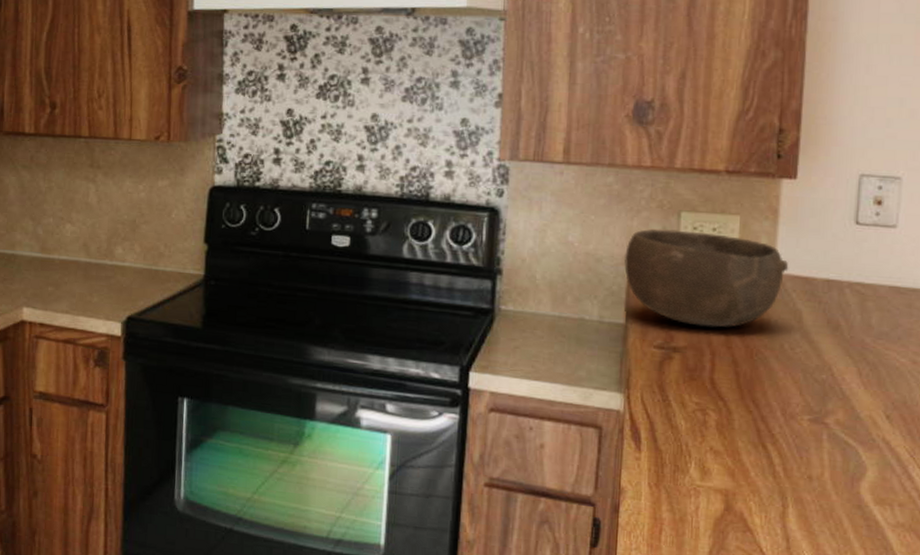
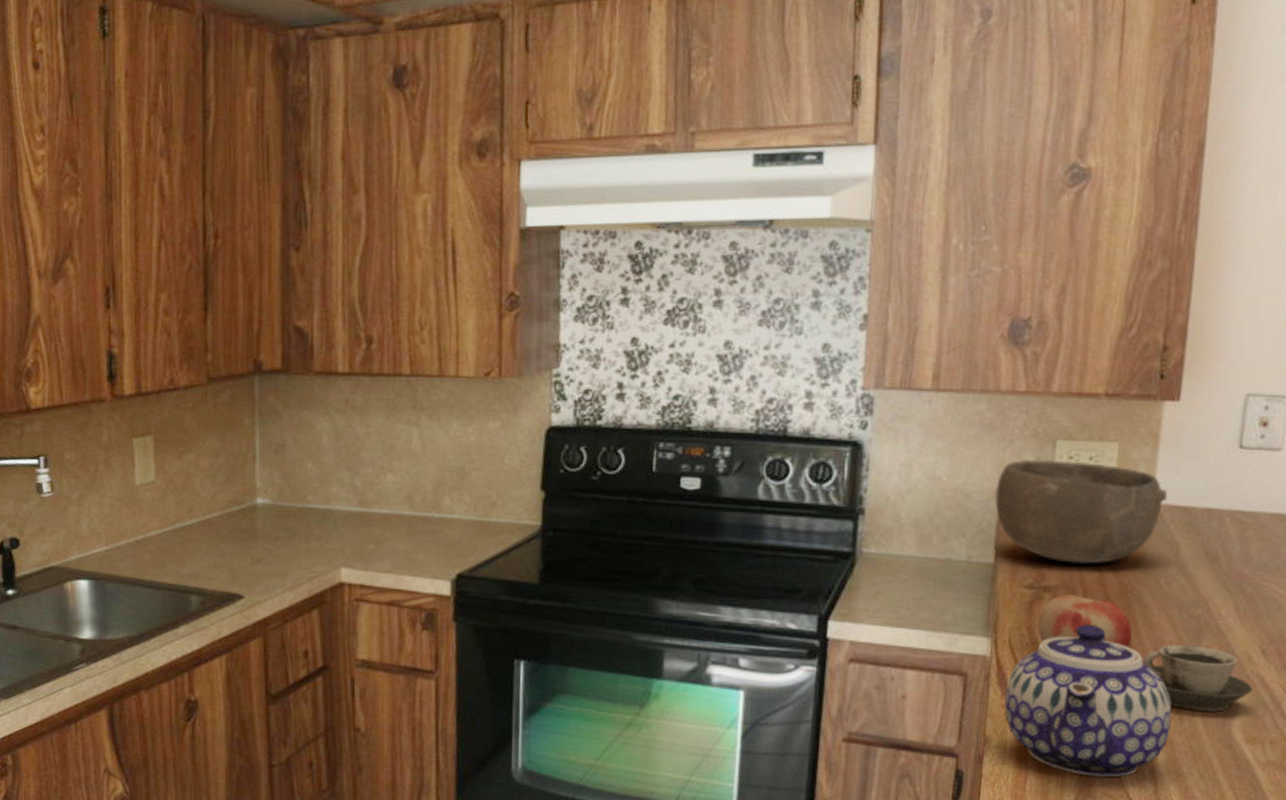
teapot: none [638,384,801,532] -> present [1004,624,1172,778]
fruit: none [668,355,760,408] -> present [1037,594,1133,648]
cup: none [770,406,879,473] -> present [1142,644,1253,712]

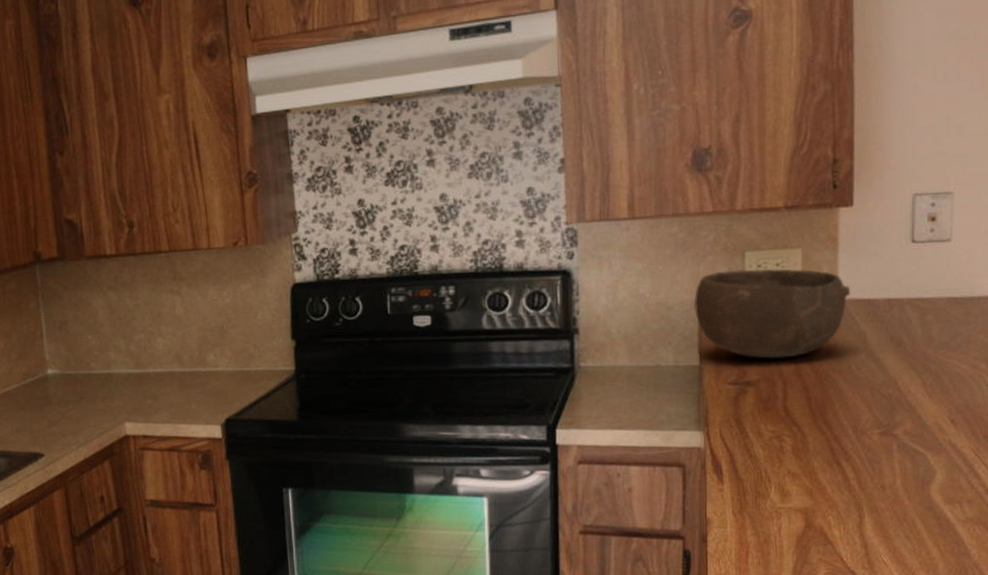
teapot: present [1004,624,1172,778] -> none [721,411,874,546]
fruit: present [1037,594,1133,648] -> none [744,386,832,431]
cup: present [1142,644,1253,712] -> none [843,421,946,479]

